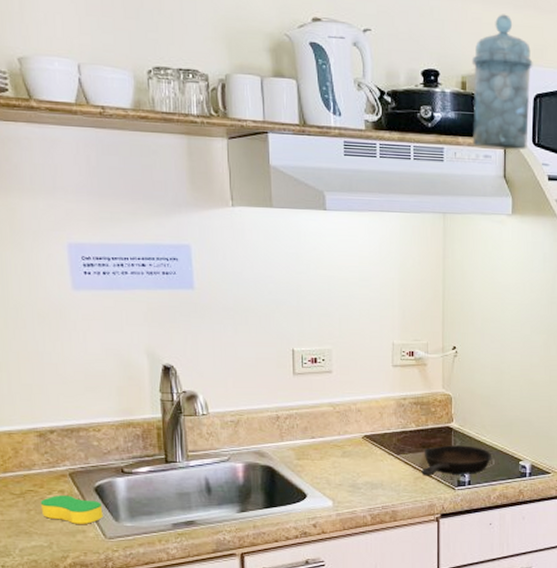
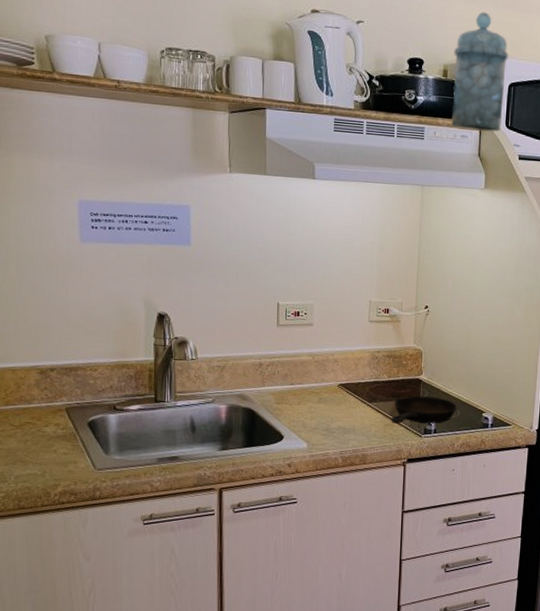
sponge: present [40,495,103,524] -> none [37,428,94,456]

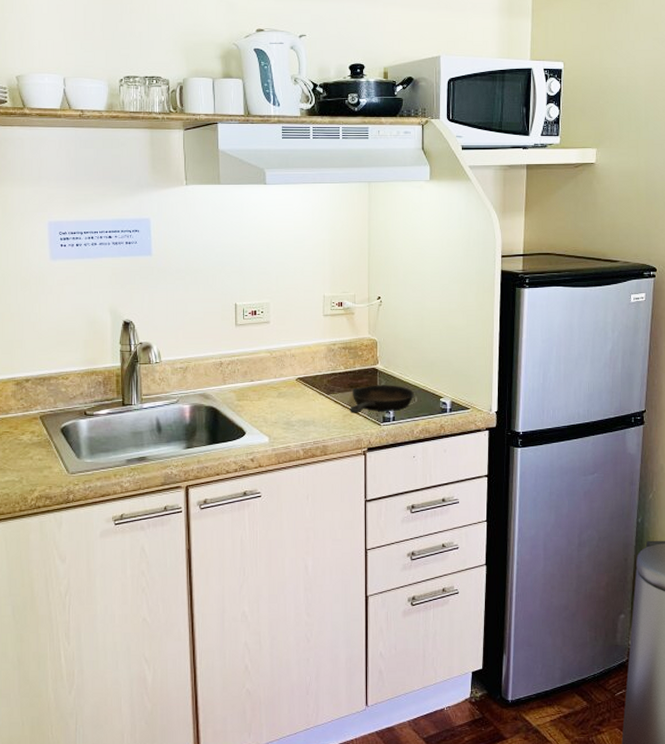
canister: present [451,12,509,132] -> none [392,15,446,127]

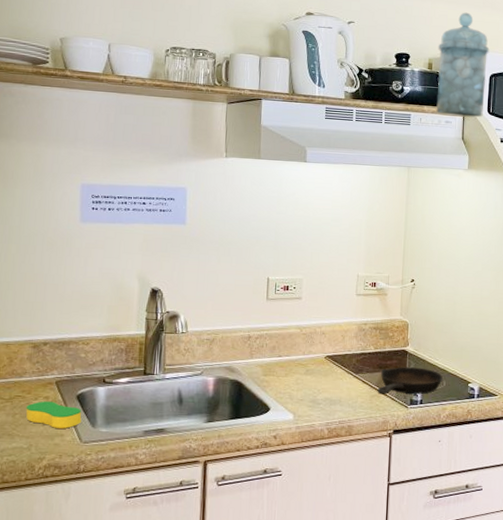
sponge: none [14,436,67,461] -> present [25,401,82,429]
canister: none [392,15,446,127] -> present [436,12,490,118]

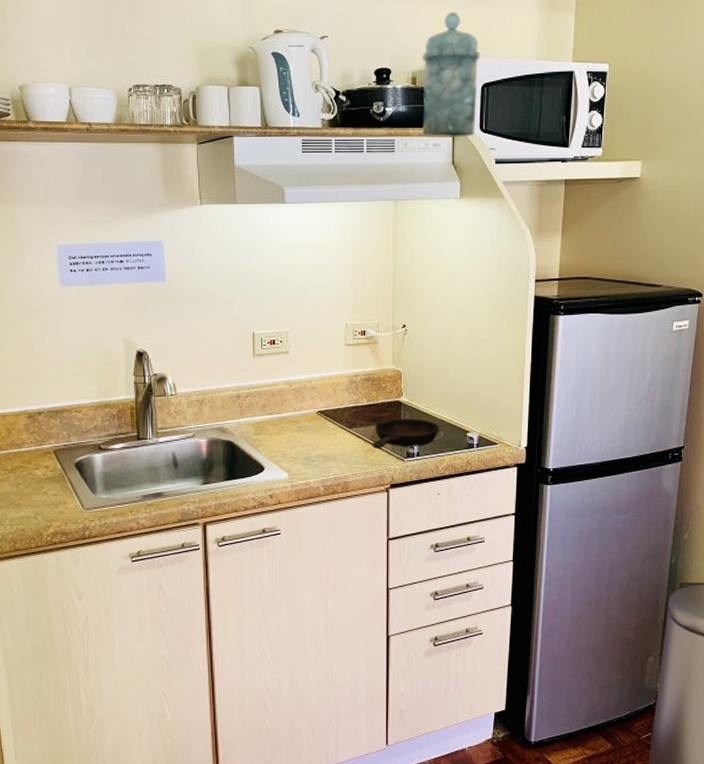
sponge: present [25,401,82,429] -> none [28,471,82,496]

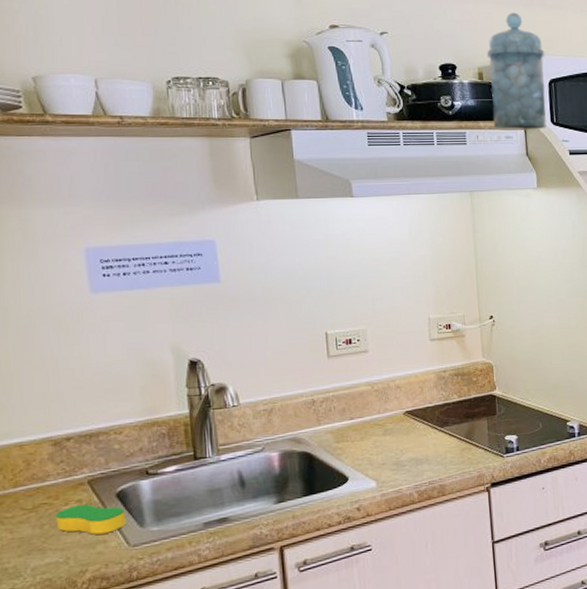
sponge: none [28,471,82,496] -> present [55,504,127,535]
frying pan: present [372,418,441,448] -> none [467,411,539,447]

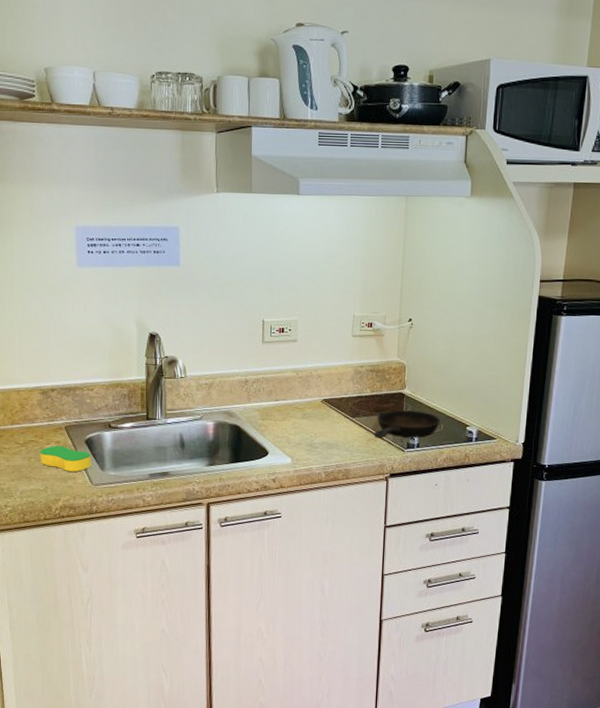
frying pan: none [467,411,539,447] -> present [374,410,441,438]
canister: present [486,12,546,131] -> none [436,12,497,138]

